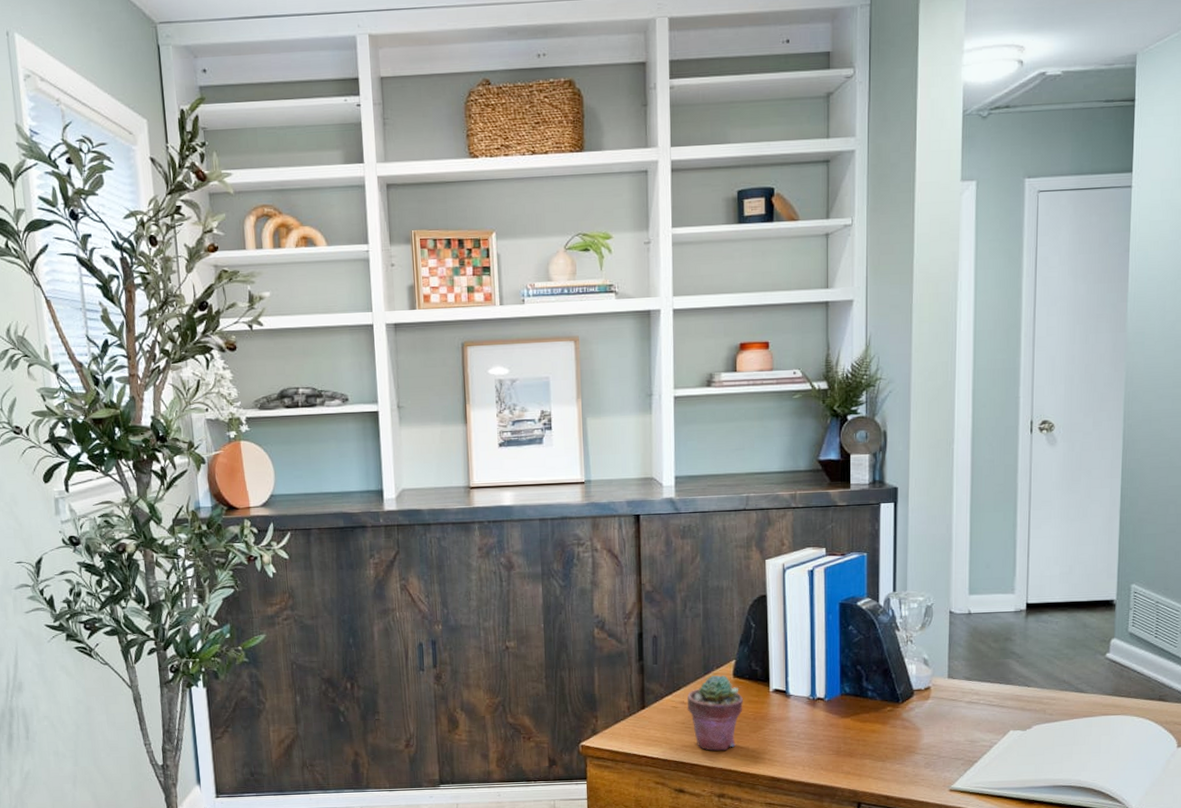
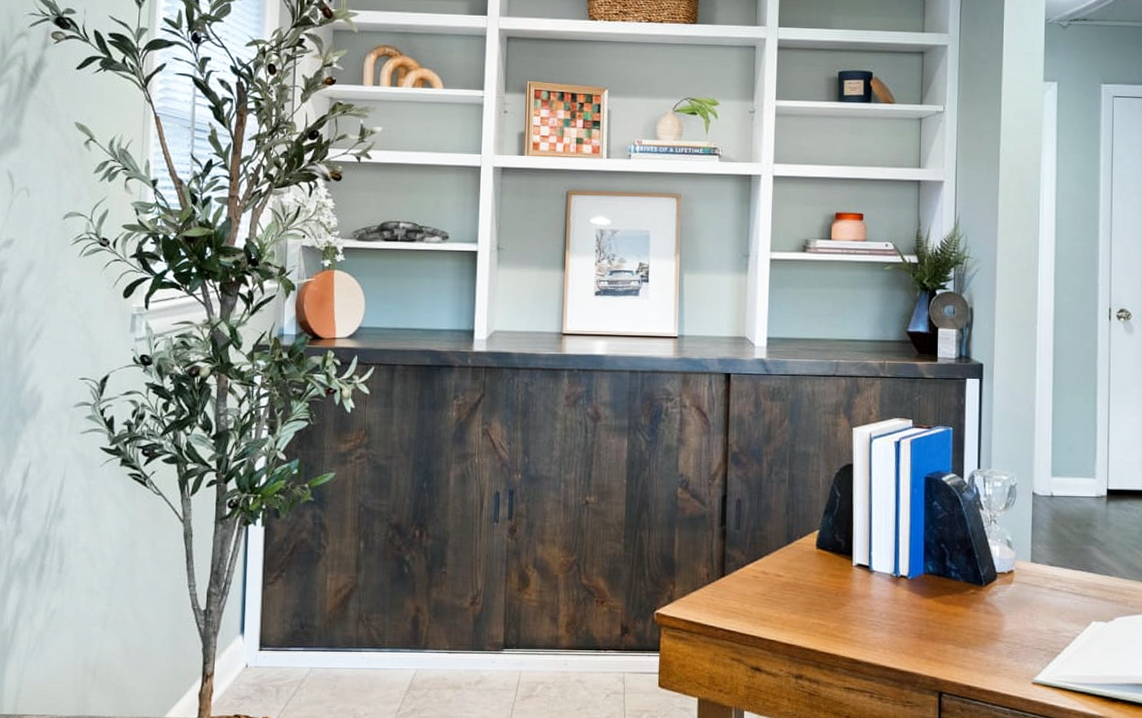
potted succulent: present [687,675,743,751] -> none [768,545,825,627]

